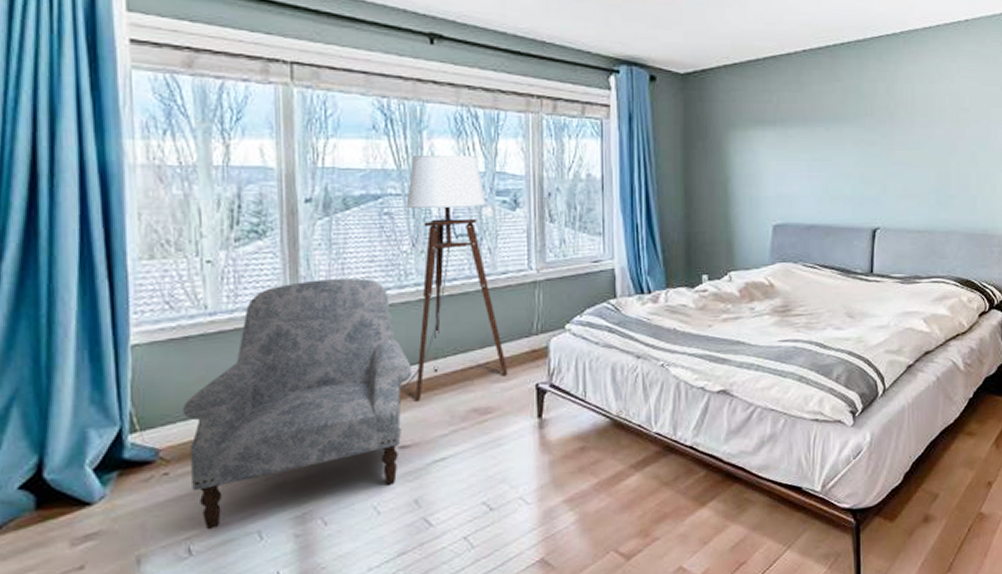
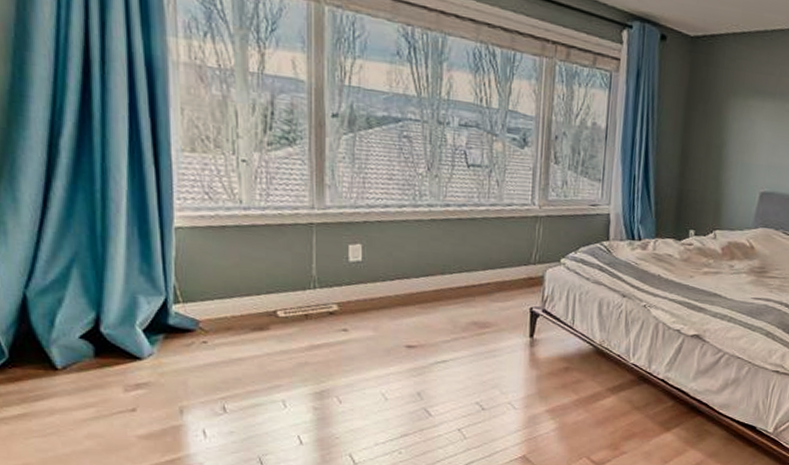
armchair: present [183,278,412,530] -> none [220,189,421,394]
floor lamp: present [398,154,508,401] -> none [408,85,507,309]

